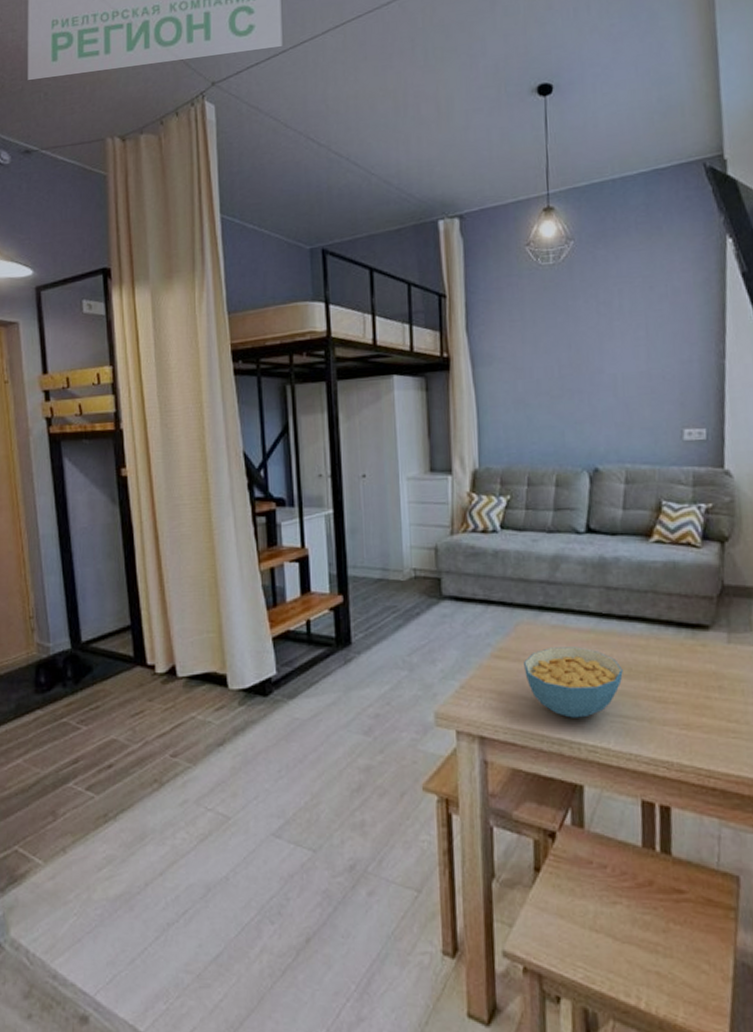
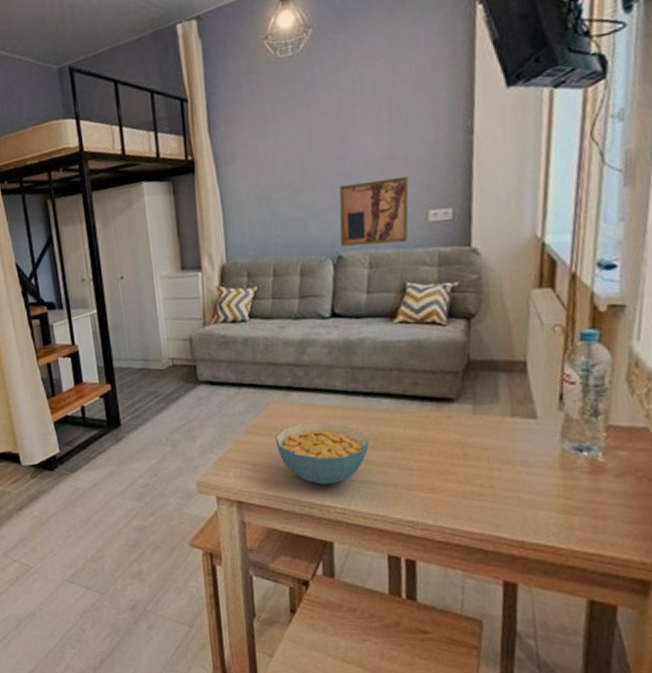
wall art: none [596,394,665,460] -> present [339,177,409,247]

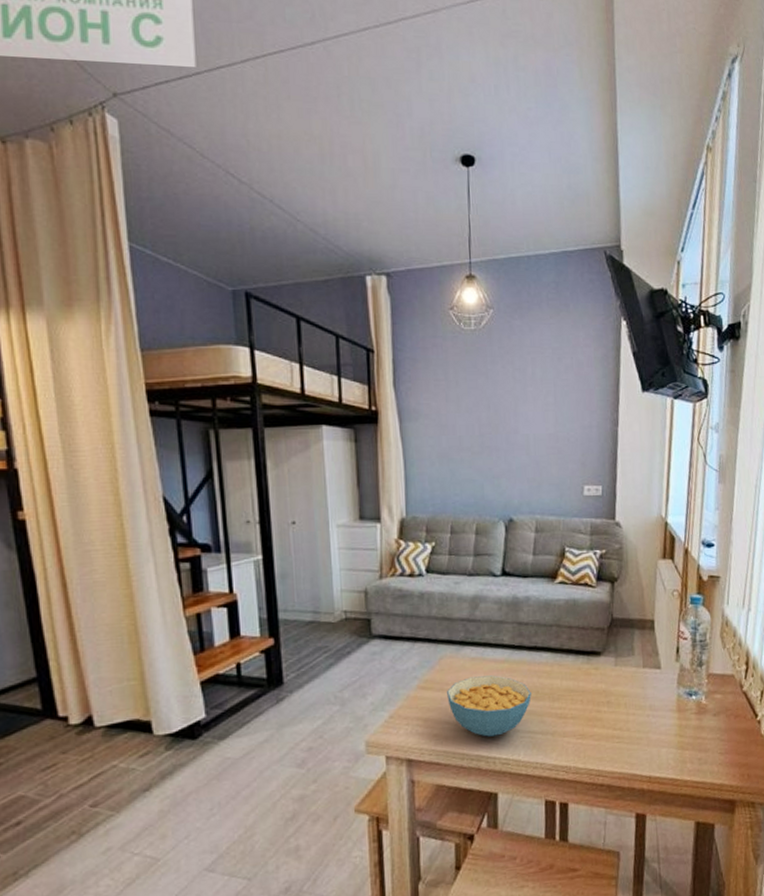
wall art: present [339,177,409,247] -> none [511,454,569,512]

